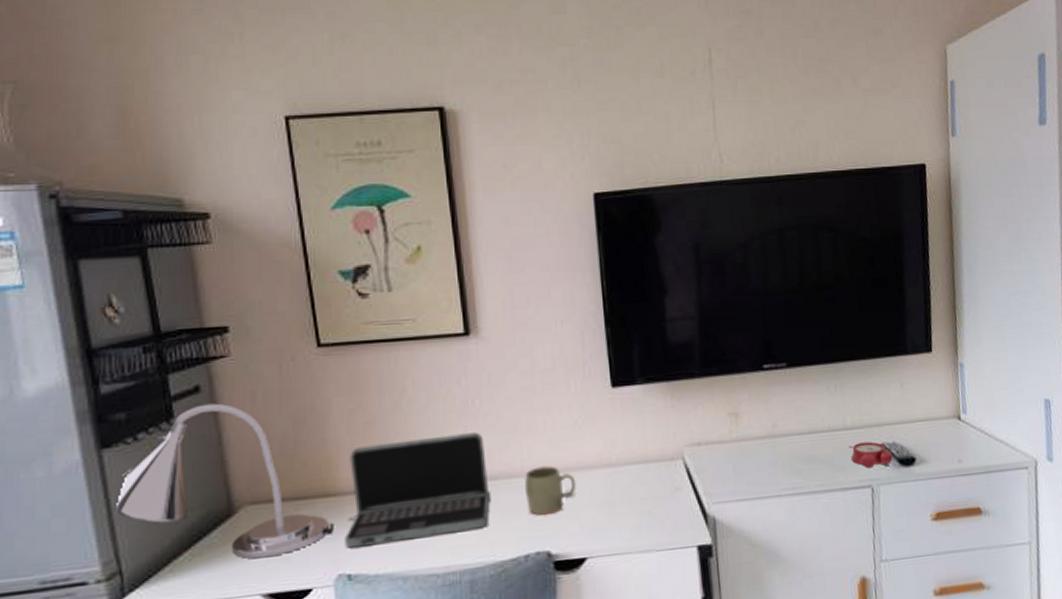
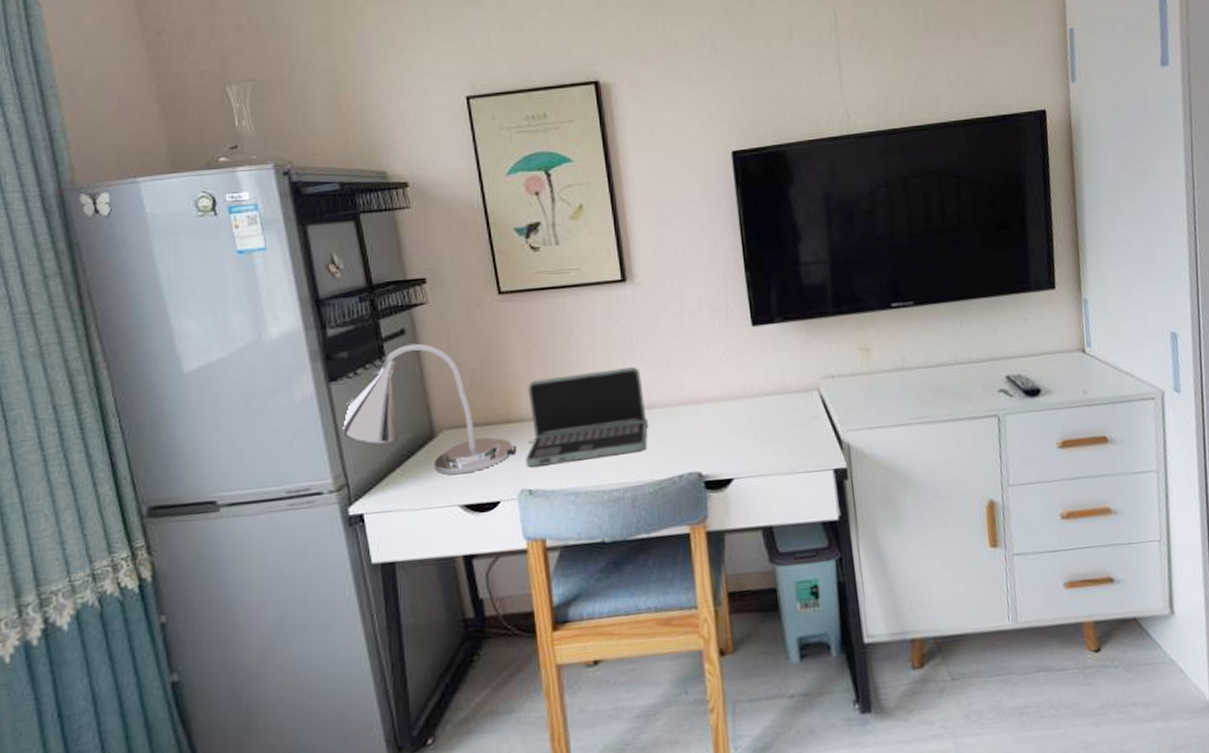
mug: present [525,466,577,516] -> none [677,396,723,440]
alarm clock: present [849,441,893,469] -> none [975,374,1018,399]

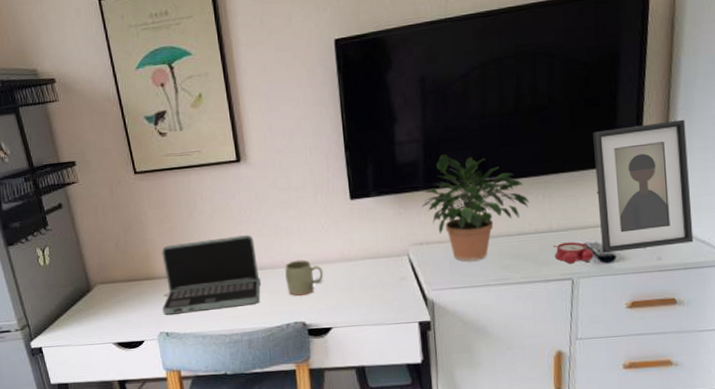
table lamp: present [341,343,517,475] -> none [20,215,155,320]
mug: none [677,396,723,440] -> present [285,260,324,296]
potted plant: none [831,277,947,398] -> present [421,154,530,262]
alarm clock: none [975,374,1018,399] -> present [553,242,594,264]
picture frame: none [1004,244,1118,386] -> present [592,119,694,253]

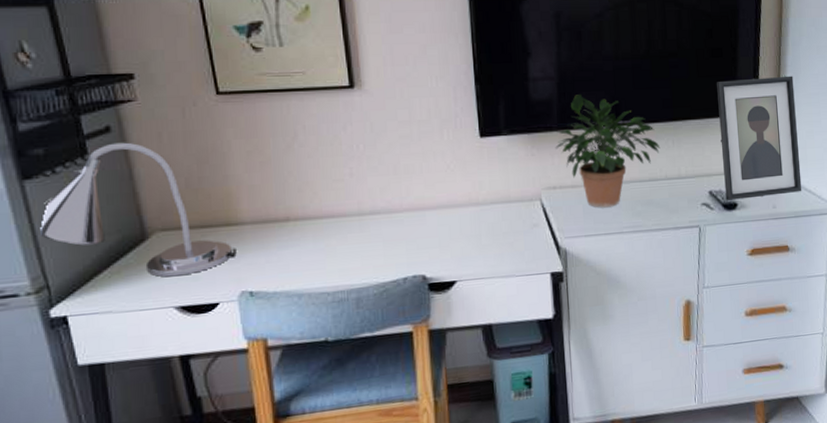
table lamp: none [20,215,155,320] -> present [39,142,237,277]
laptop: present [161,235,262,315] -> none [246,173,375,270]
mug: present [285,260,324,296] -> none [403,203,448,245]
alarm clock: present [553,242,594,264] -> none [682,189,718,212]

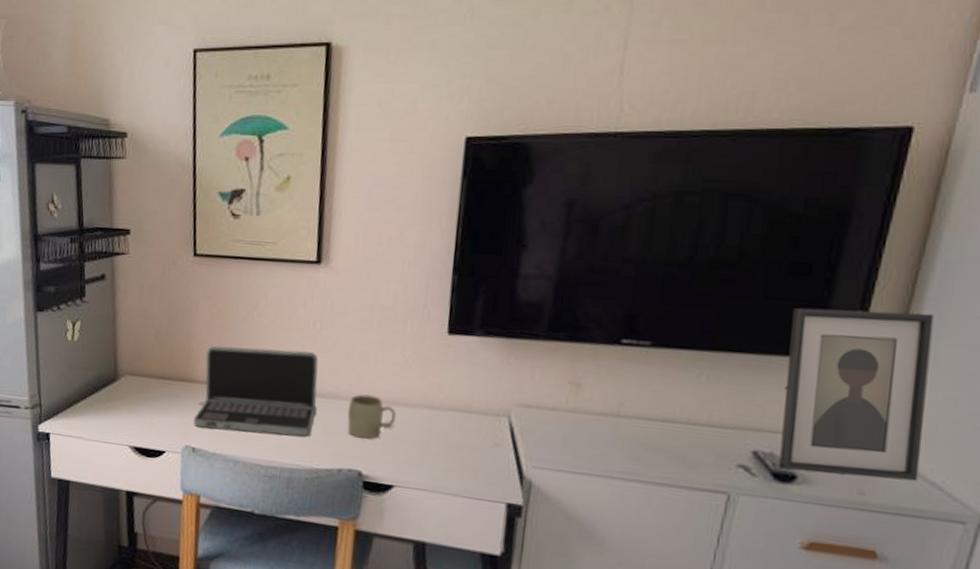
table lamp: present [39,142,237,277] -> none [41,289,188,420]
laptop: none [246,173,375,270] -> present [194,345,319,437]
mug: none [403,203,448,245] -> present [347,394,397,439]
potted plant: present [555,94,661,208] -> none [538,301,687,444]

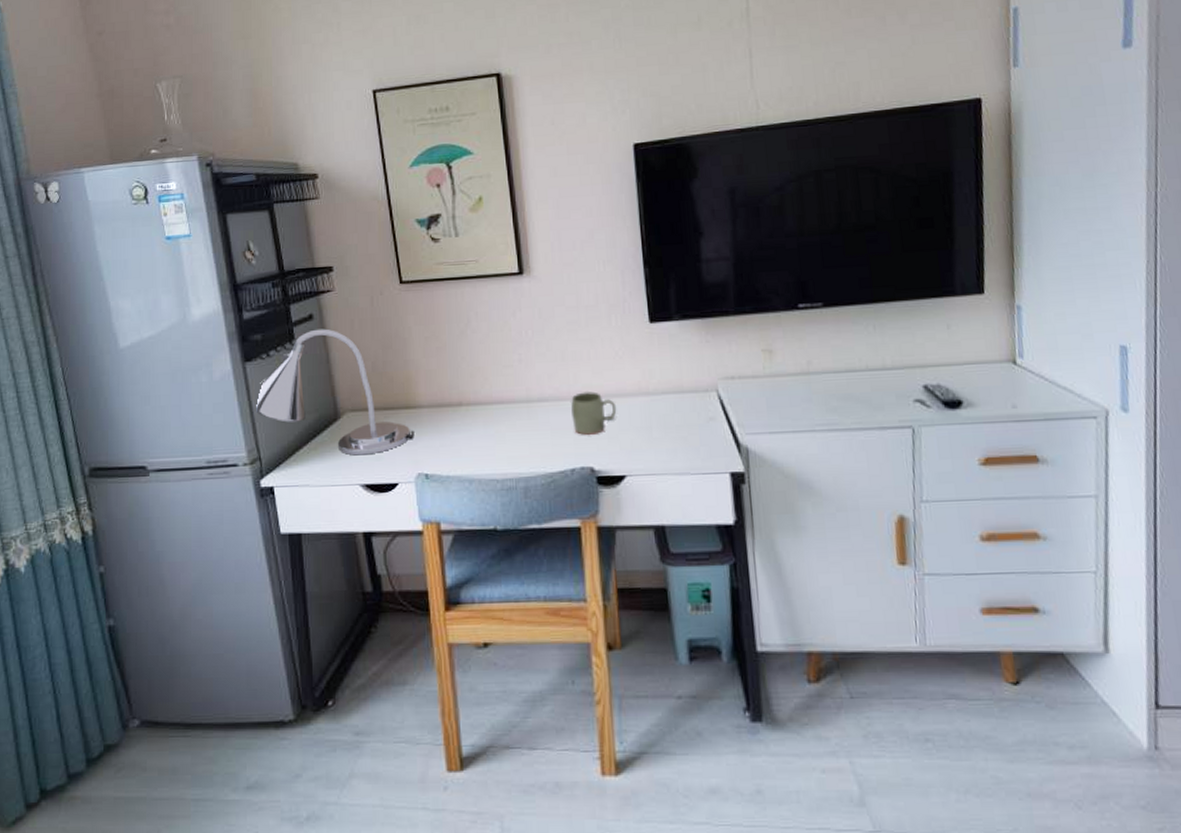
table lamp: none [41,289,188,420] -> present [255,328,414,456]
laptop: present [194,345,319,437] -> none [423,360,543,452]
picture frame: present [778,308,934,482] -> none [926,246,1053,397]

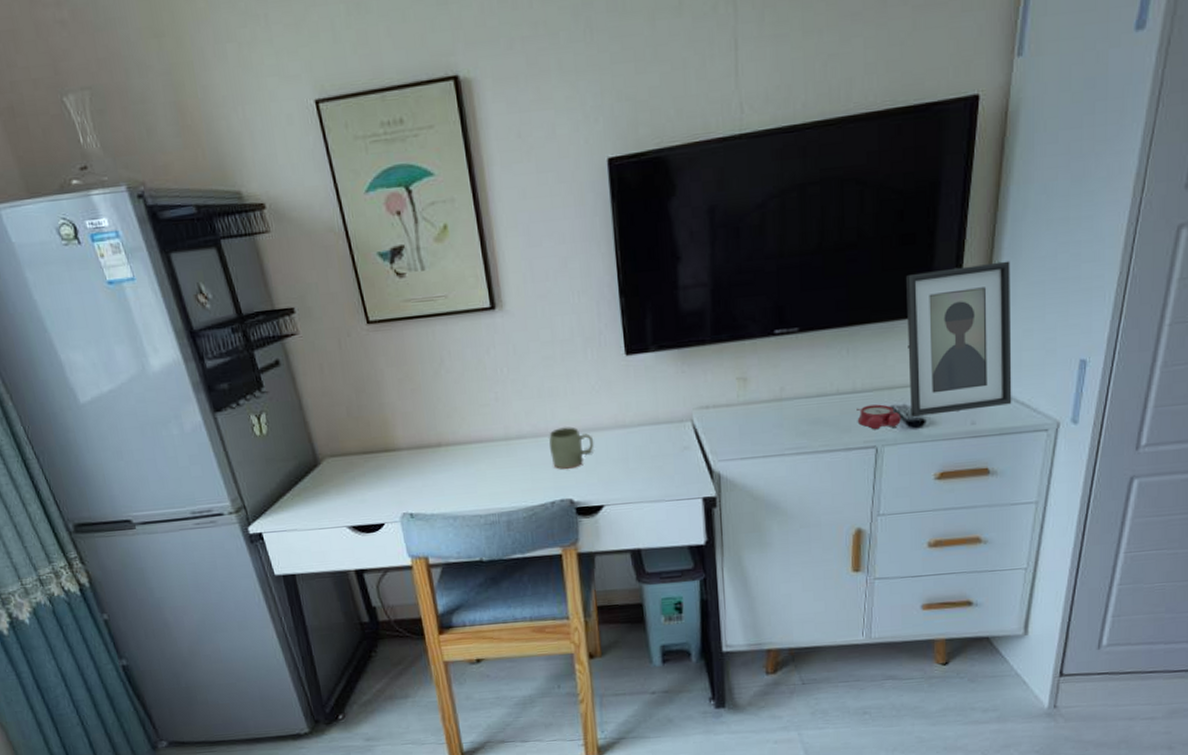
table lamp: present [255,328,414,456] -> none [233,374,396,500]
alarm clock: none [888,382,936,409] -> present [857,404,901,430]
picture frame: none [926,246,1053,397] -> present [905,261,1012,417]

